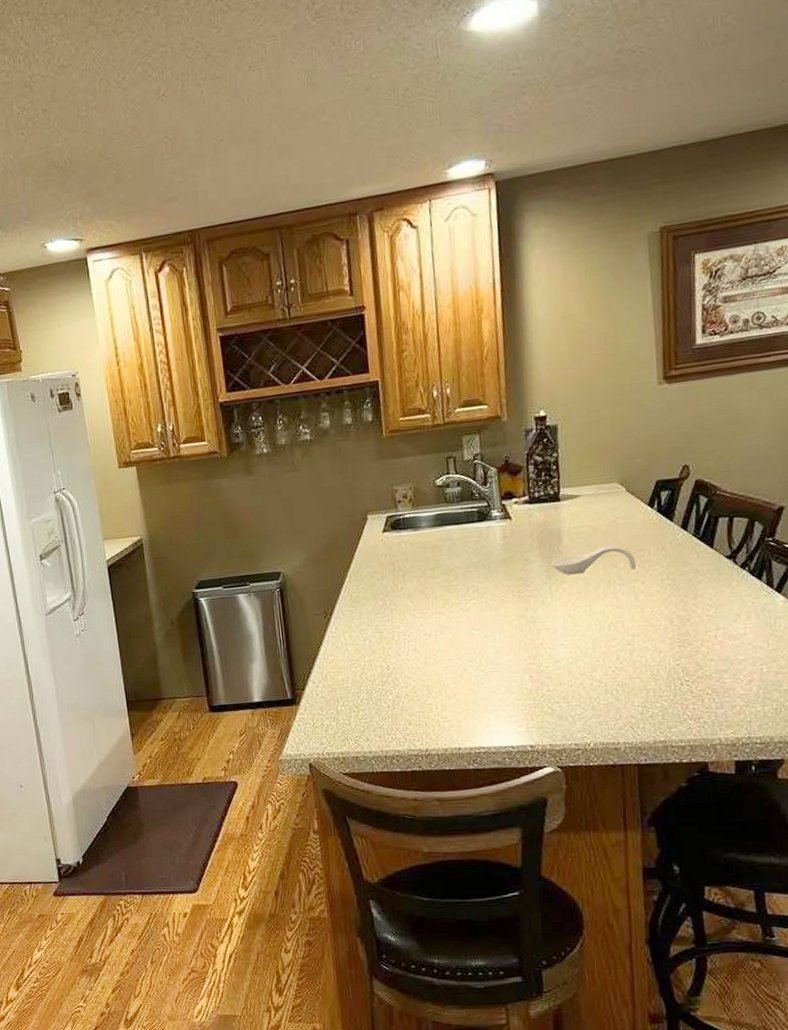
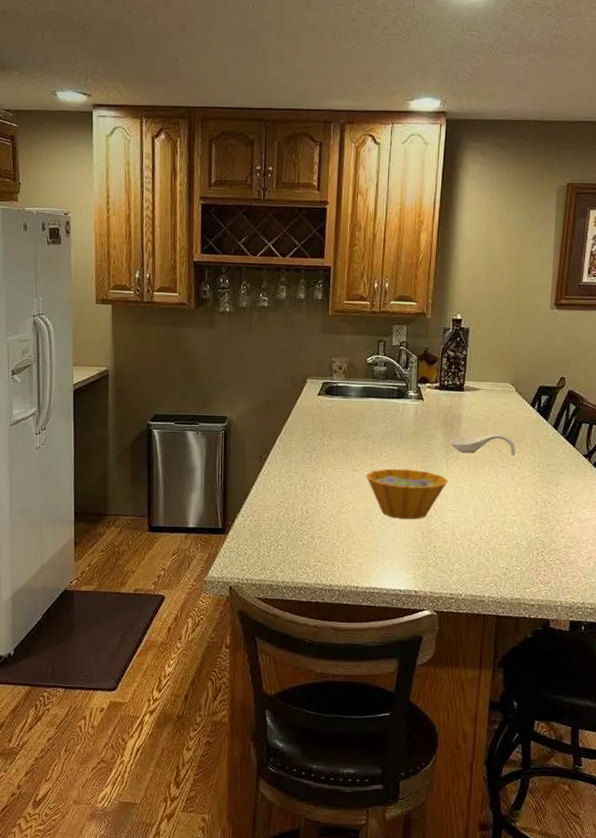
bowl: none [452,602,554,663] -> present [366,468,448,519]

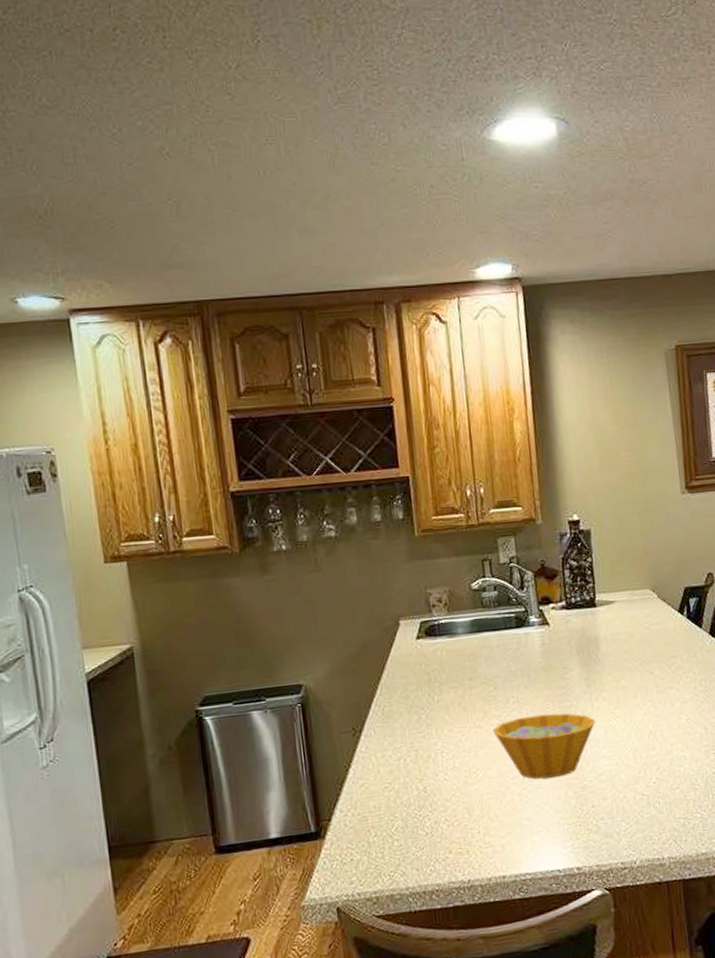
spoon rest: present [450,433,516,456] -> none [590,652,671,683]

